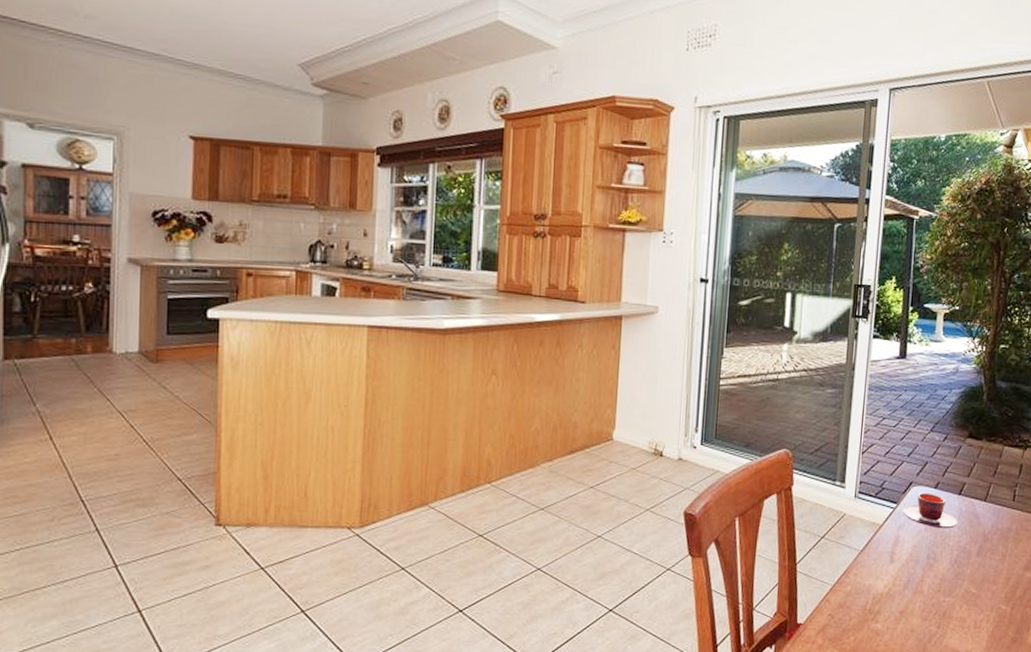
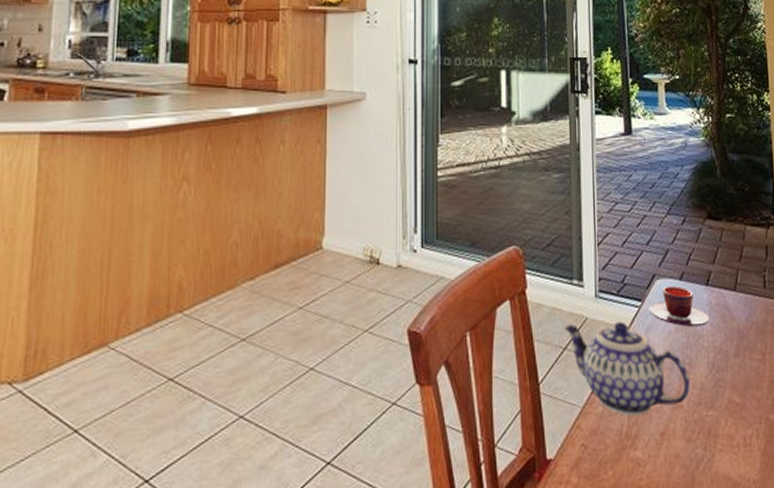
teapot: none [822,518,933,596] -> present [562,321,691,417]

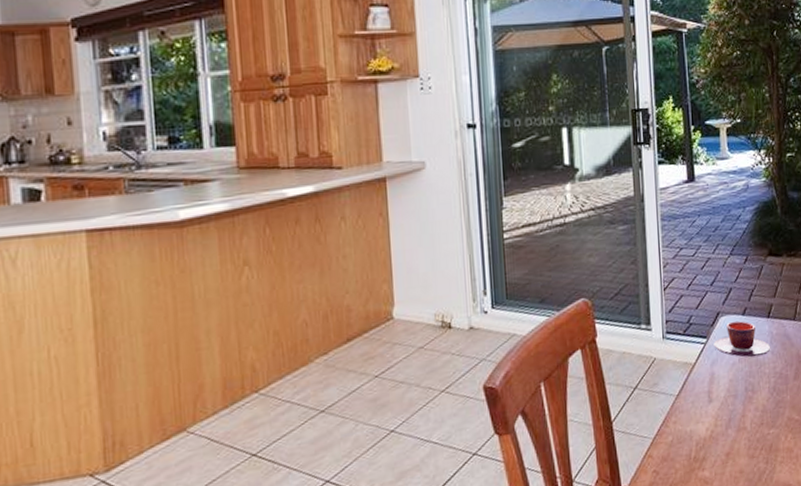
teapot: present [562,321,691,417] -> none [632,358,754,442]

